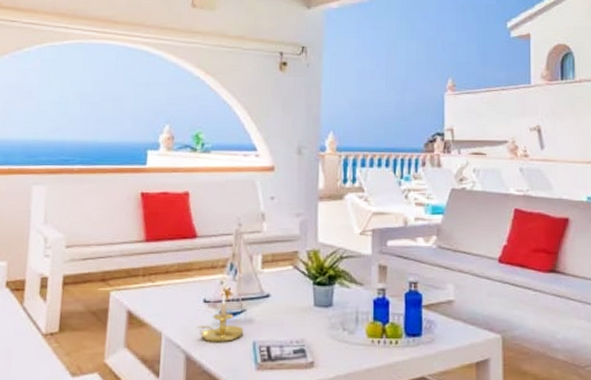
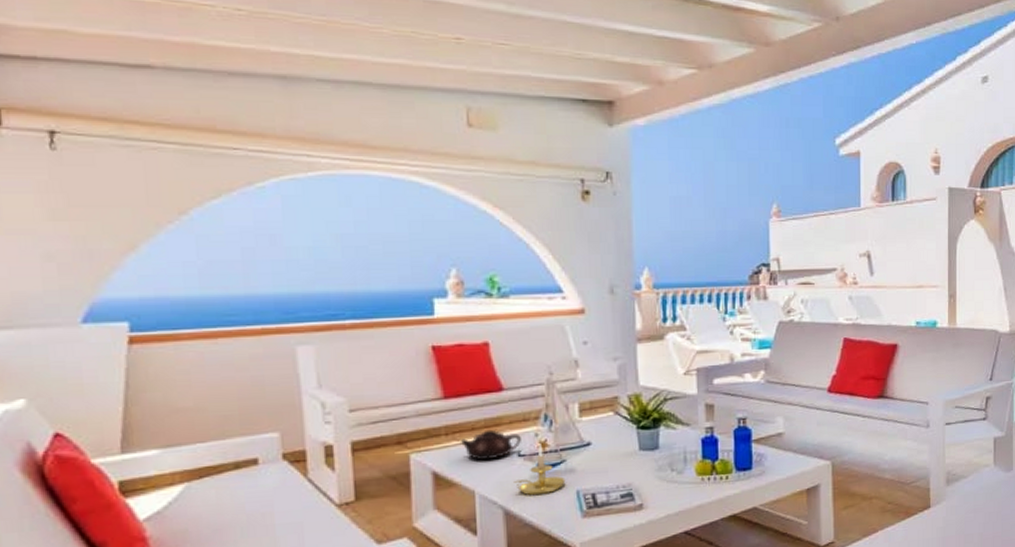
teapot: none [154,274,208,304] -> present [459,429,521,461]

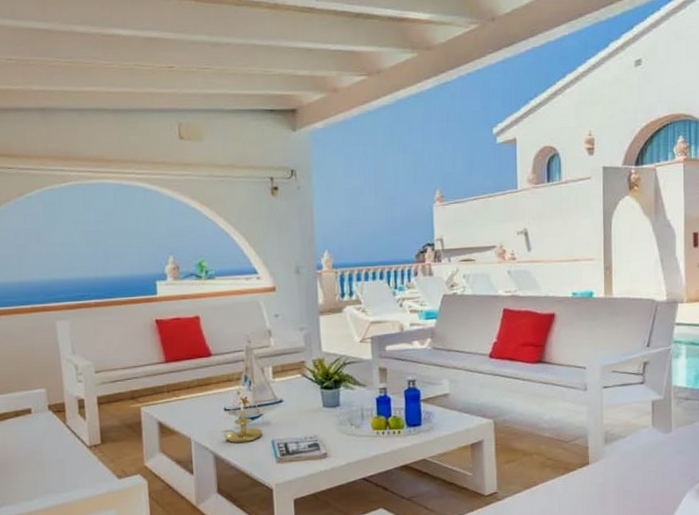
teapot: present [459,429,521,461] -> none [178,388,226,414]

